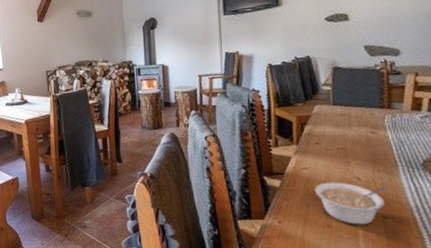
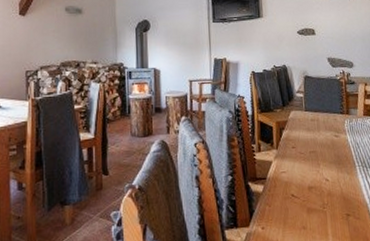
legume: present [315,182,388,225] -> none [292,184,349,225]

